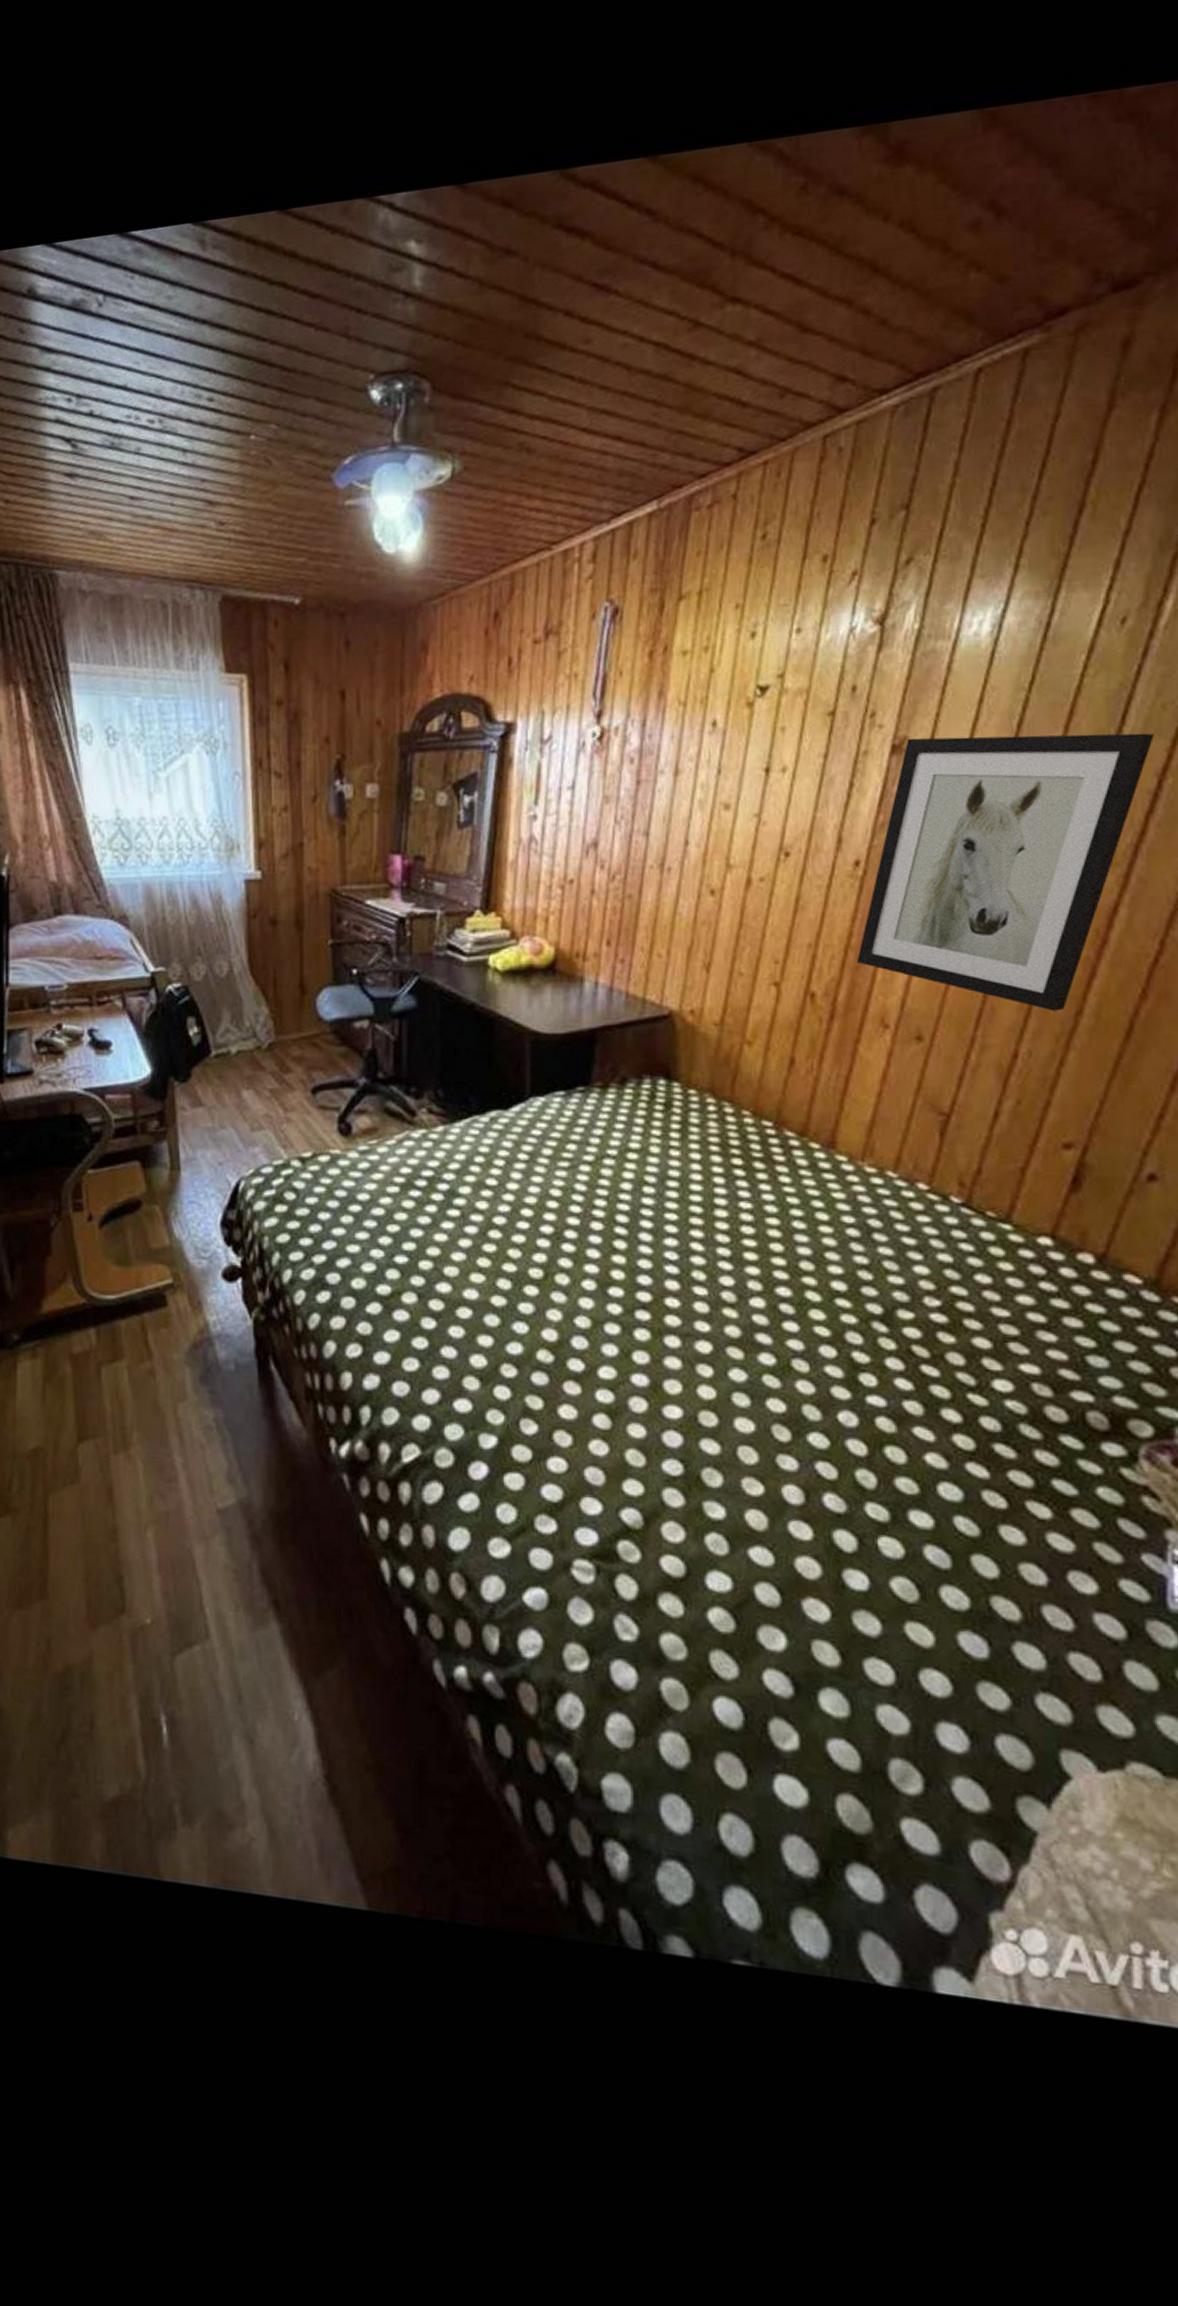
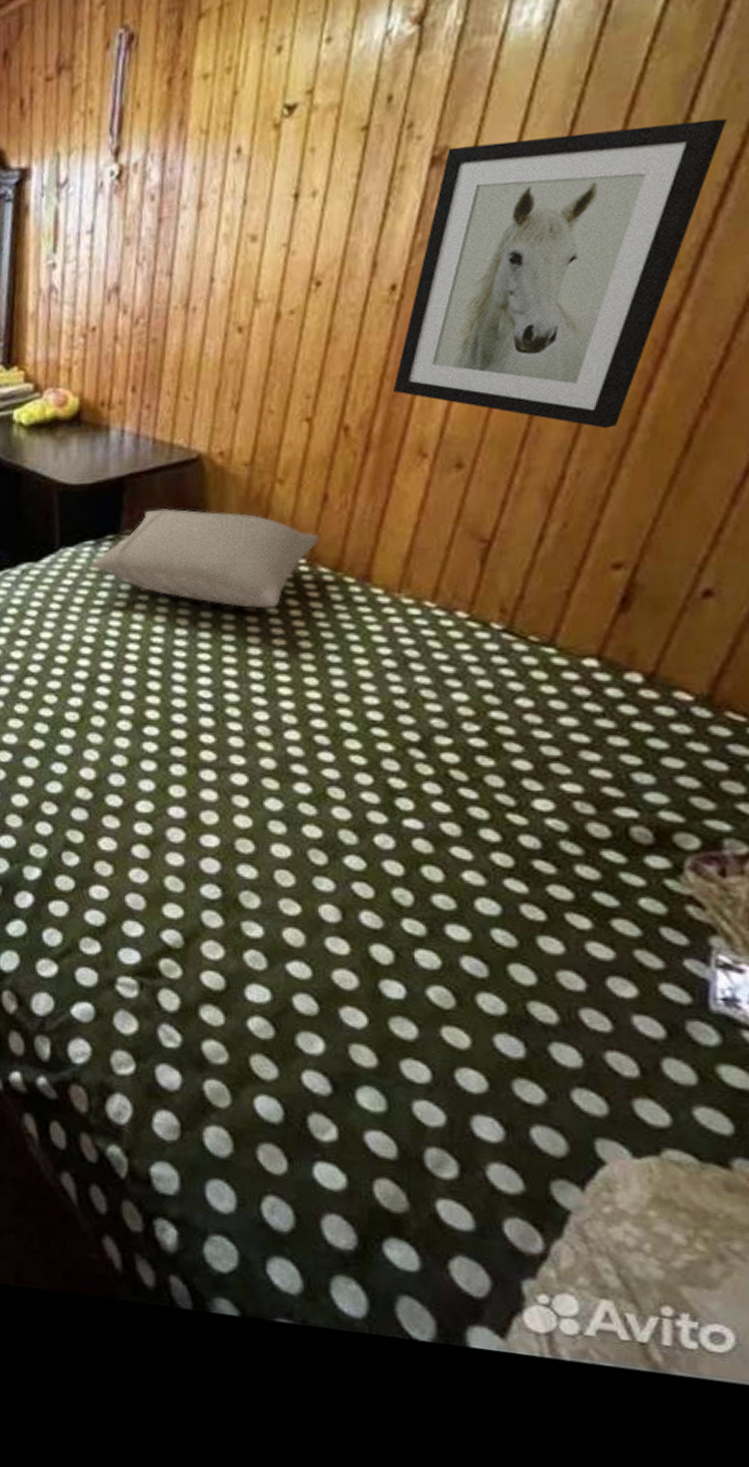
pillow: none [558,1063,786,1170] -> present [88,508,319,609]

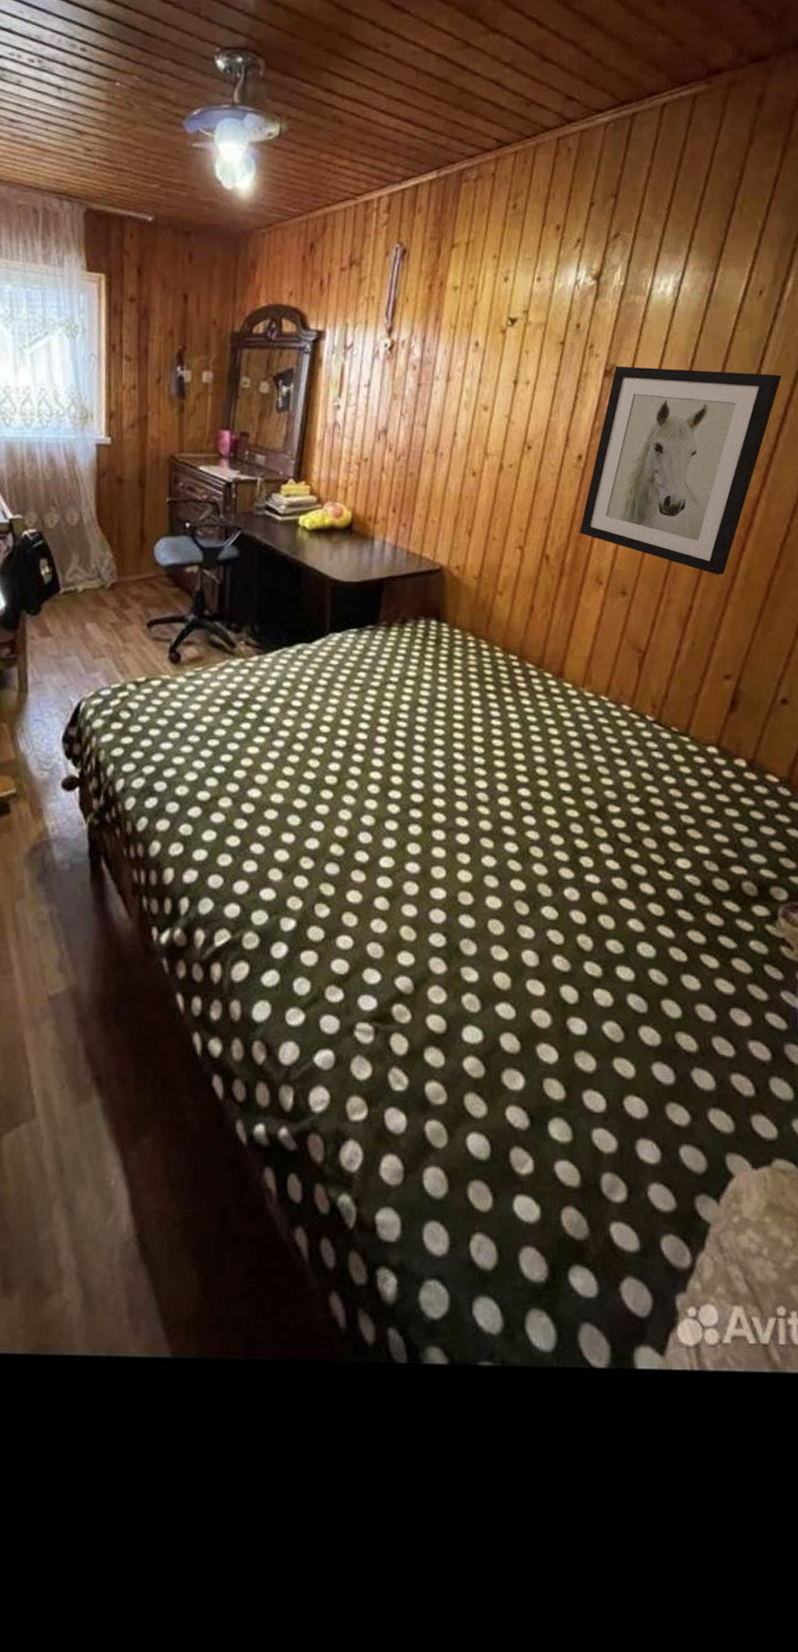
pillow: present [88,508,319,609] -> none [352,607,527,695]

